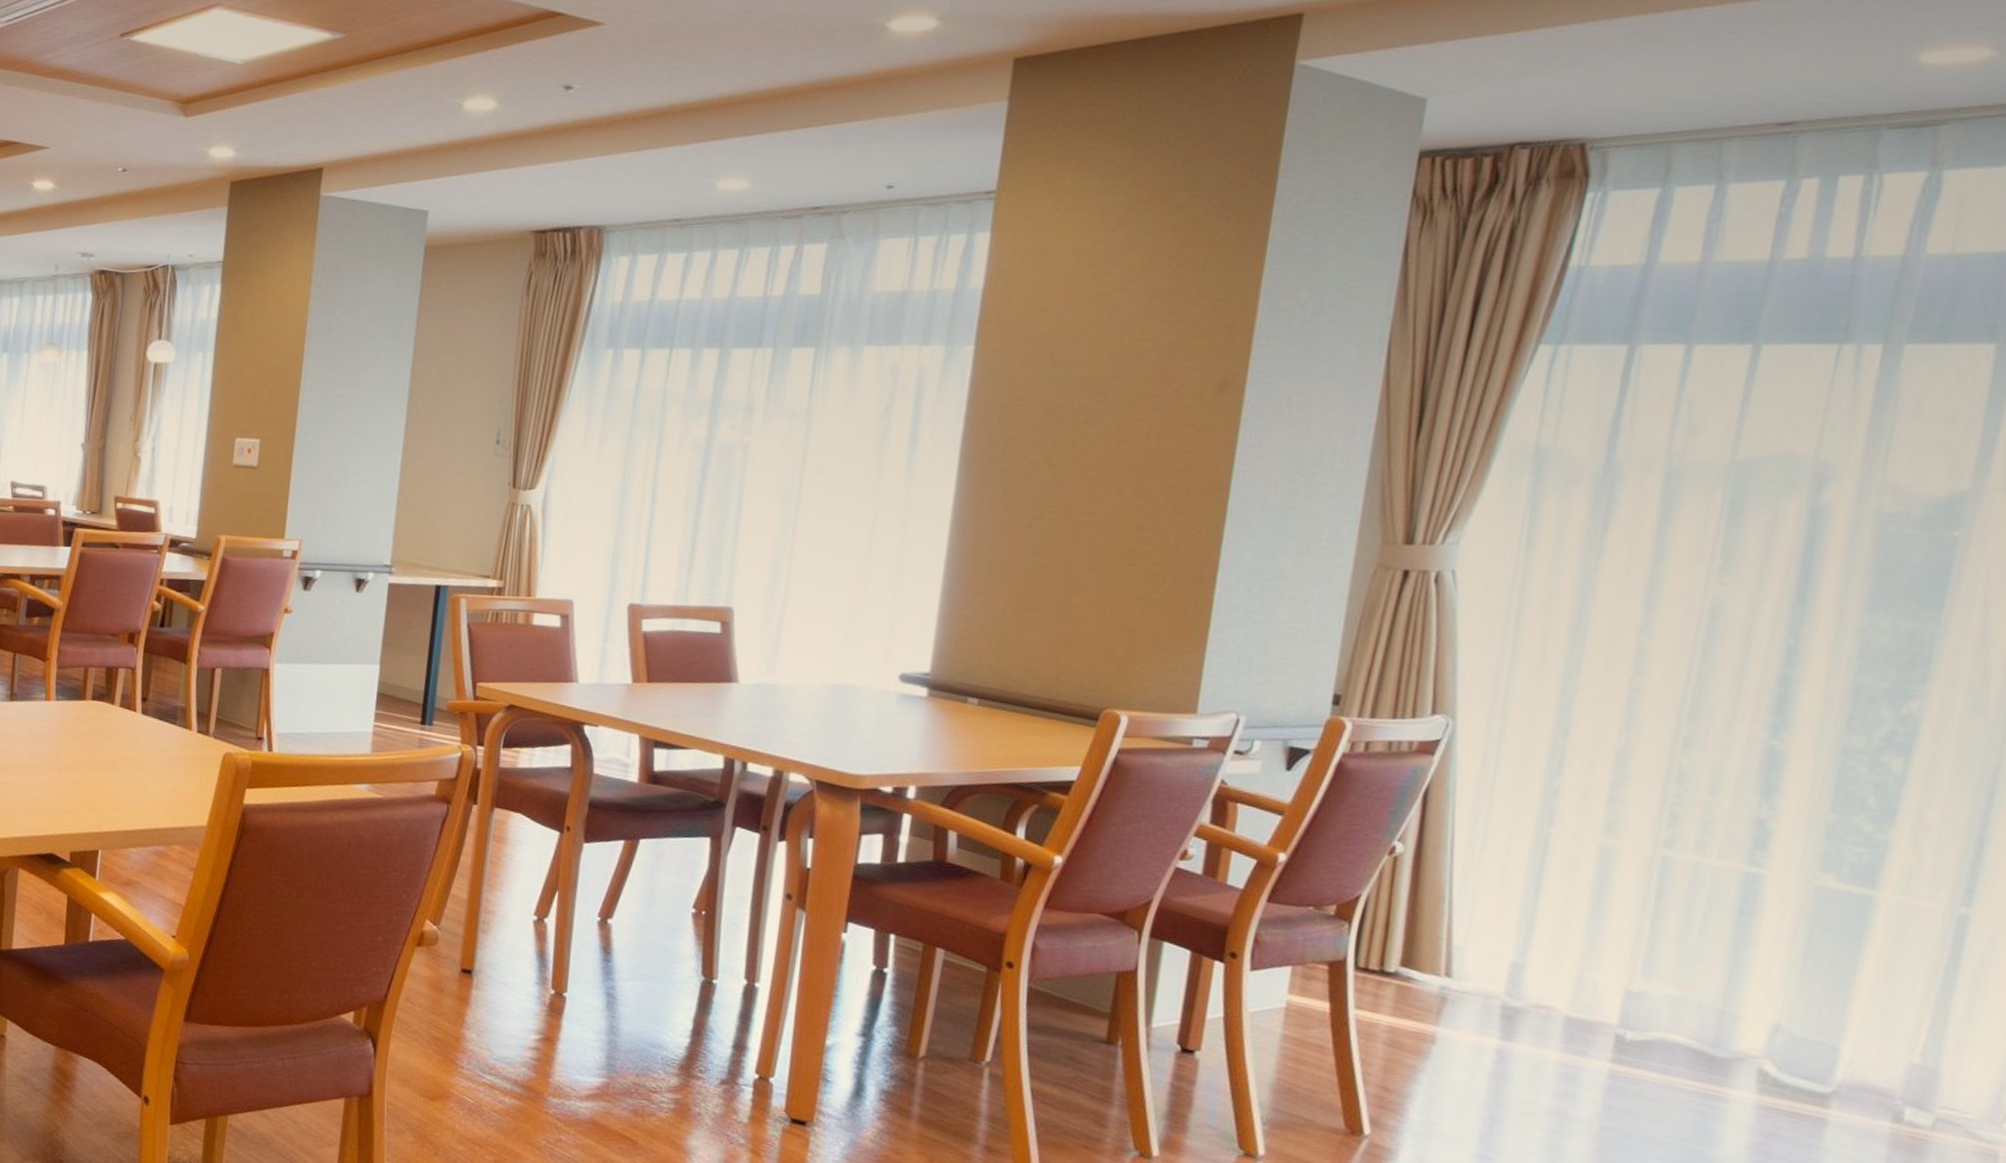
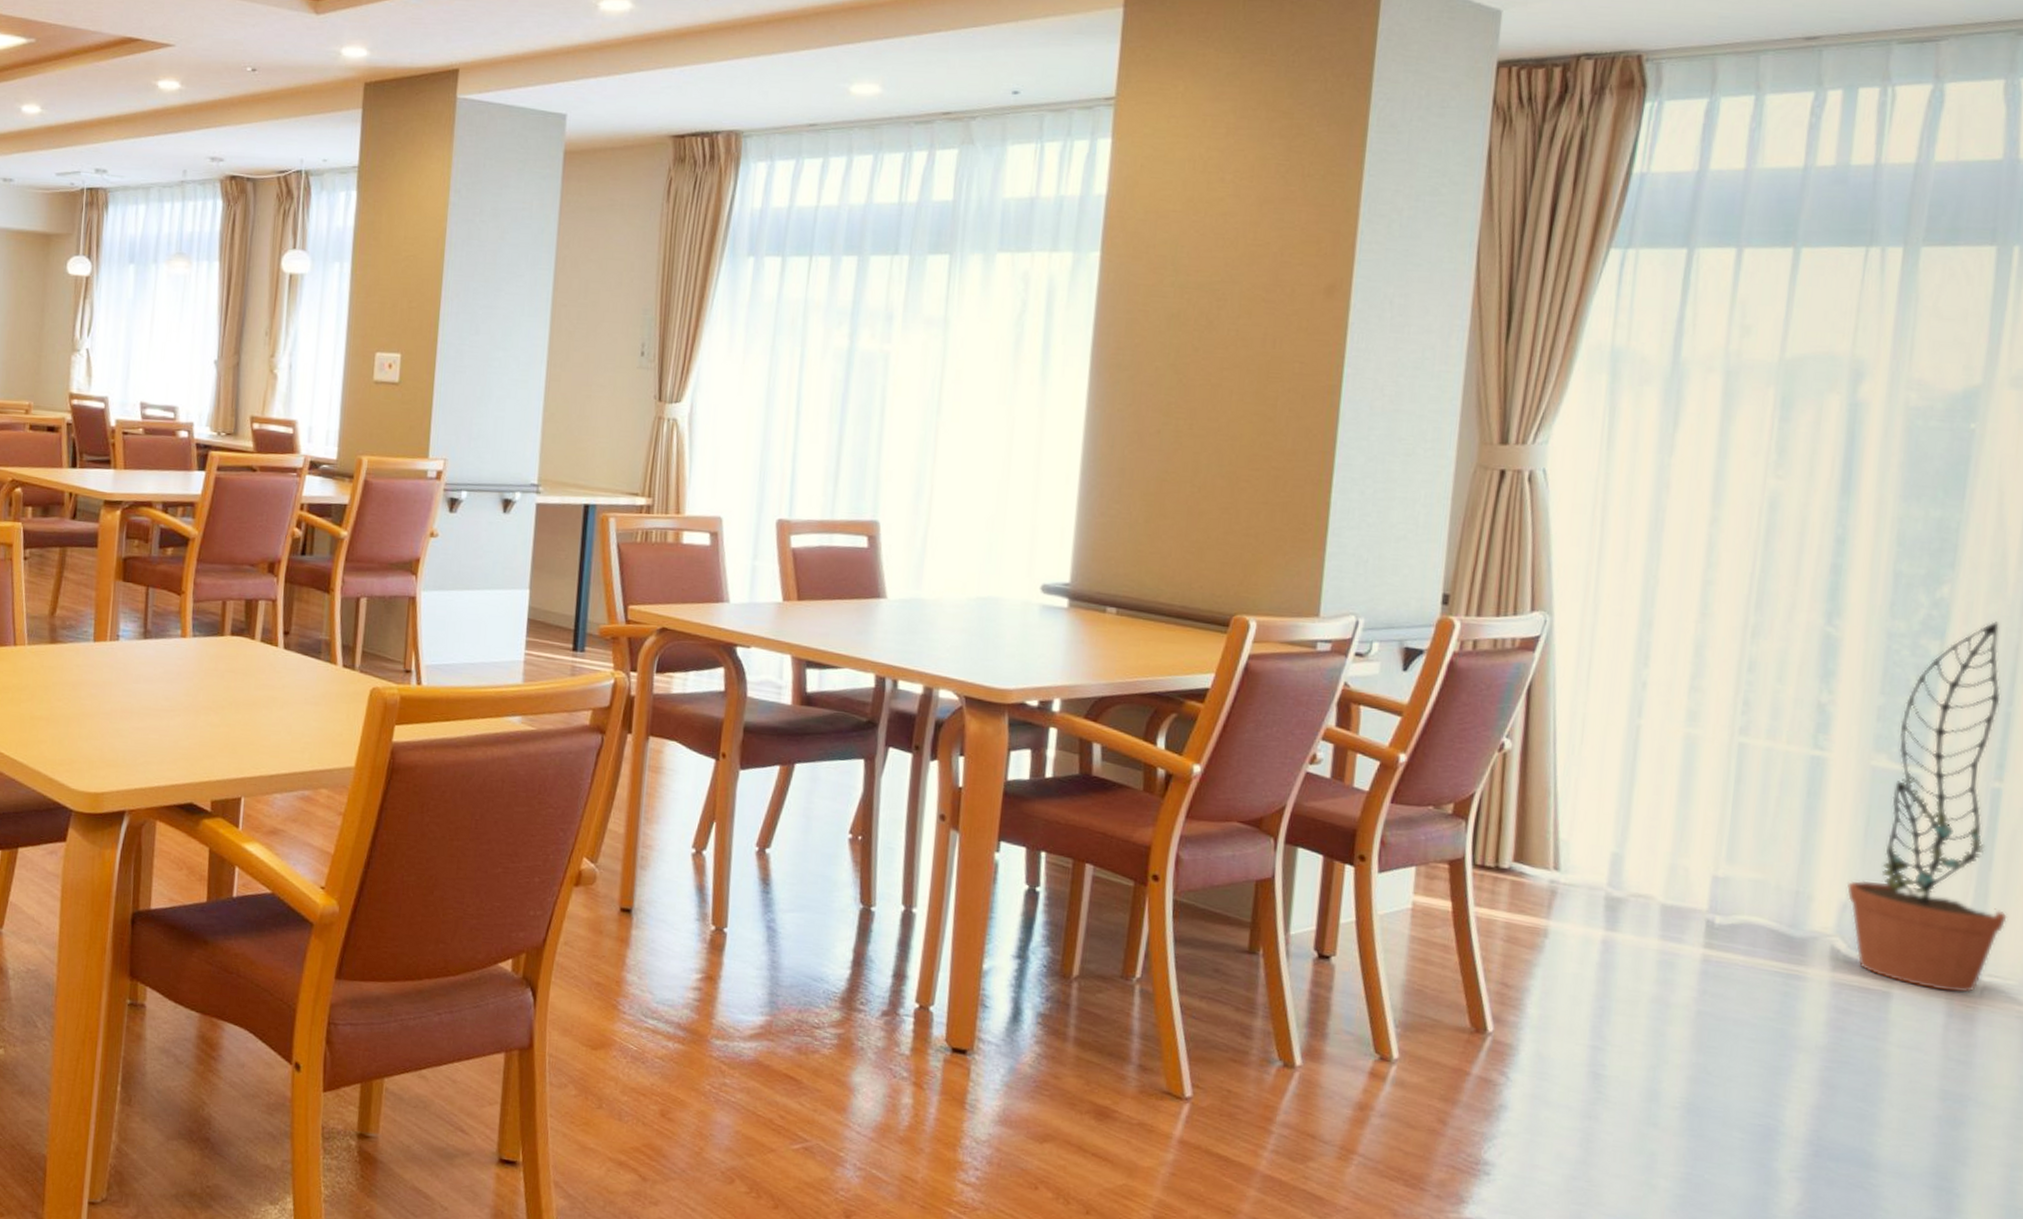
decorative plant: none [1781,740,1977,1125] -> present [1847,621,2007,993]

